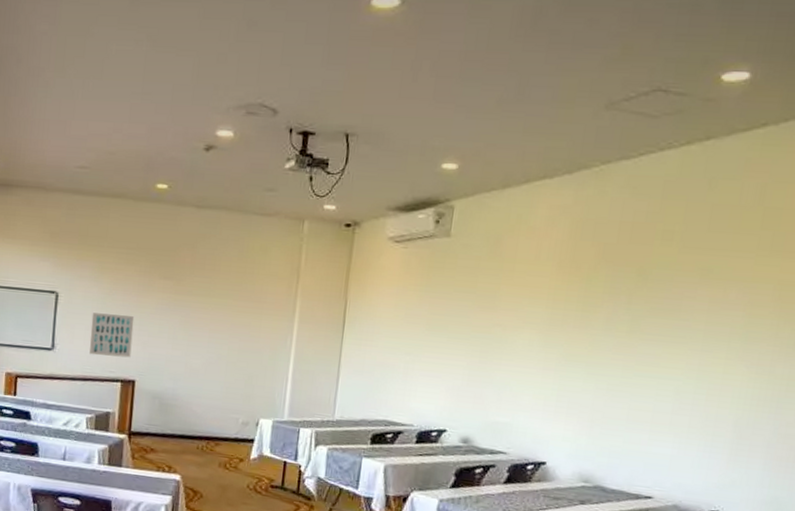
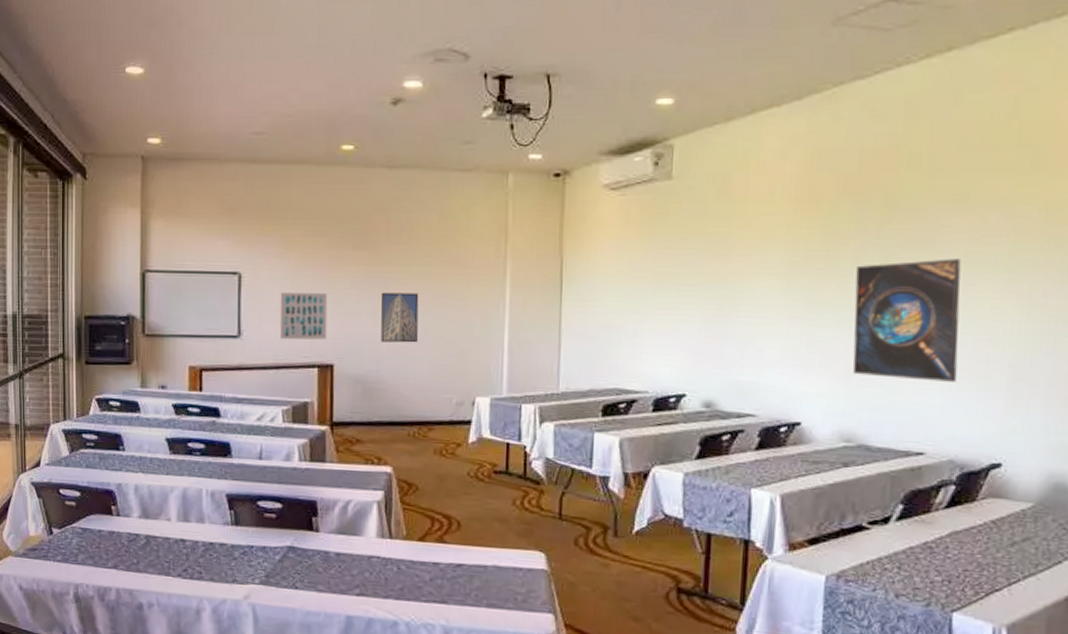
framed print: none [179,319,216,367] -> present [381,292,419,343]
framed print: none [596,326,701,436] -> present [852,258,961,382]

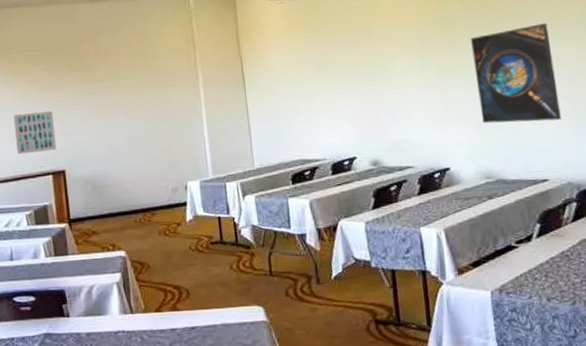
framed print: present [381,292,419,343] -> none [97,101,133,146]

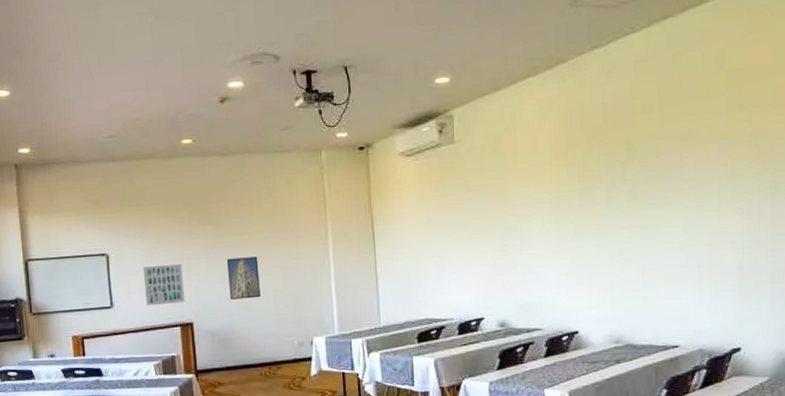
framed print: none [97,101,133,146] -> present [226,256,261,300]
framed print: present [471,23,561,124] -> none [610,186,698,288]

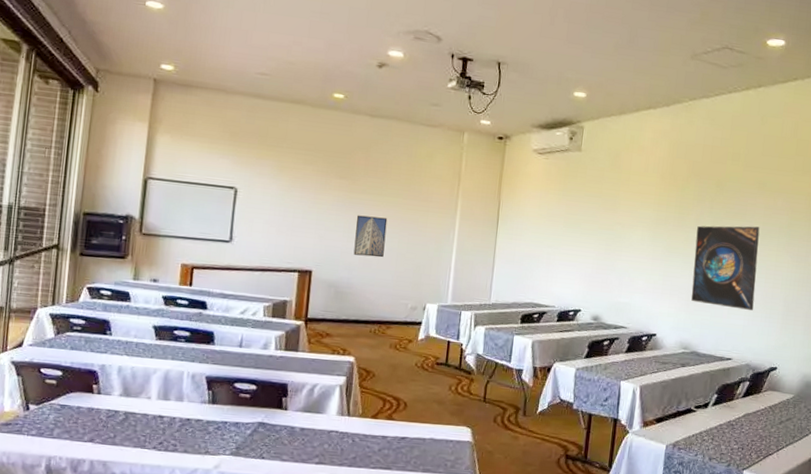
wall art: present [143,263,185,306] -> none [268,207,312,250]
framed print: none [610,186,698,288] -> present [691,225,760,310]

